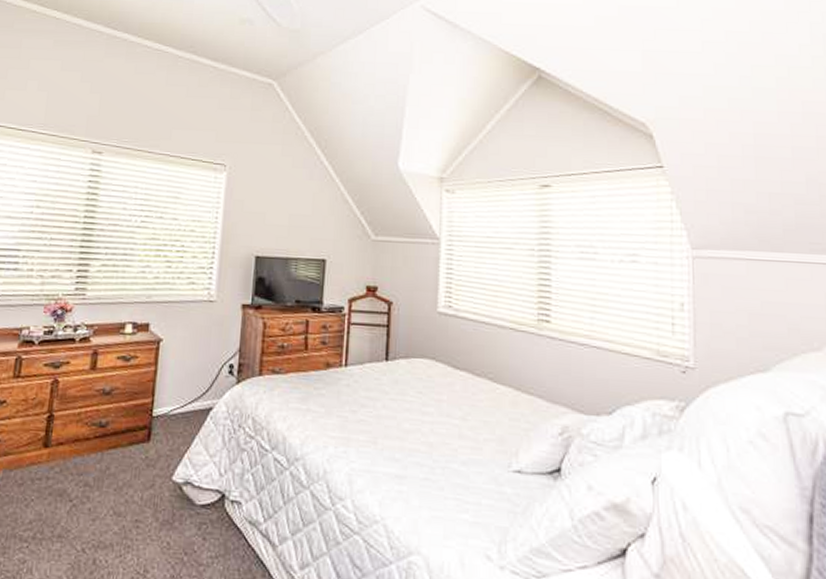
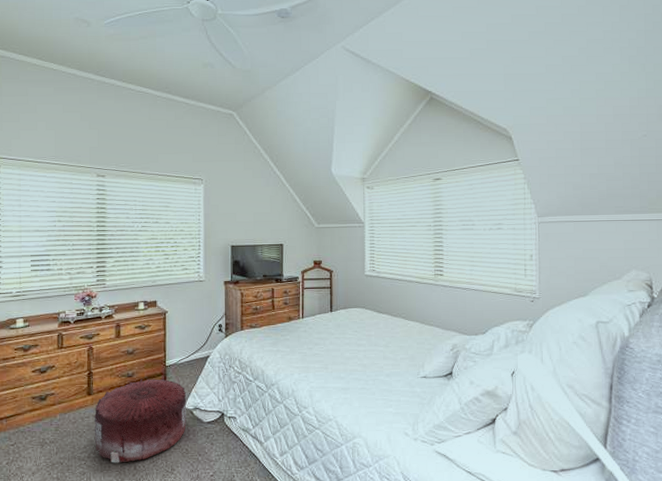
pouf: none [43,432,176,552] -> present [94,379,187,463]

